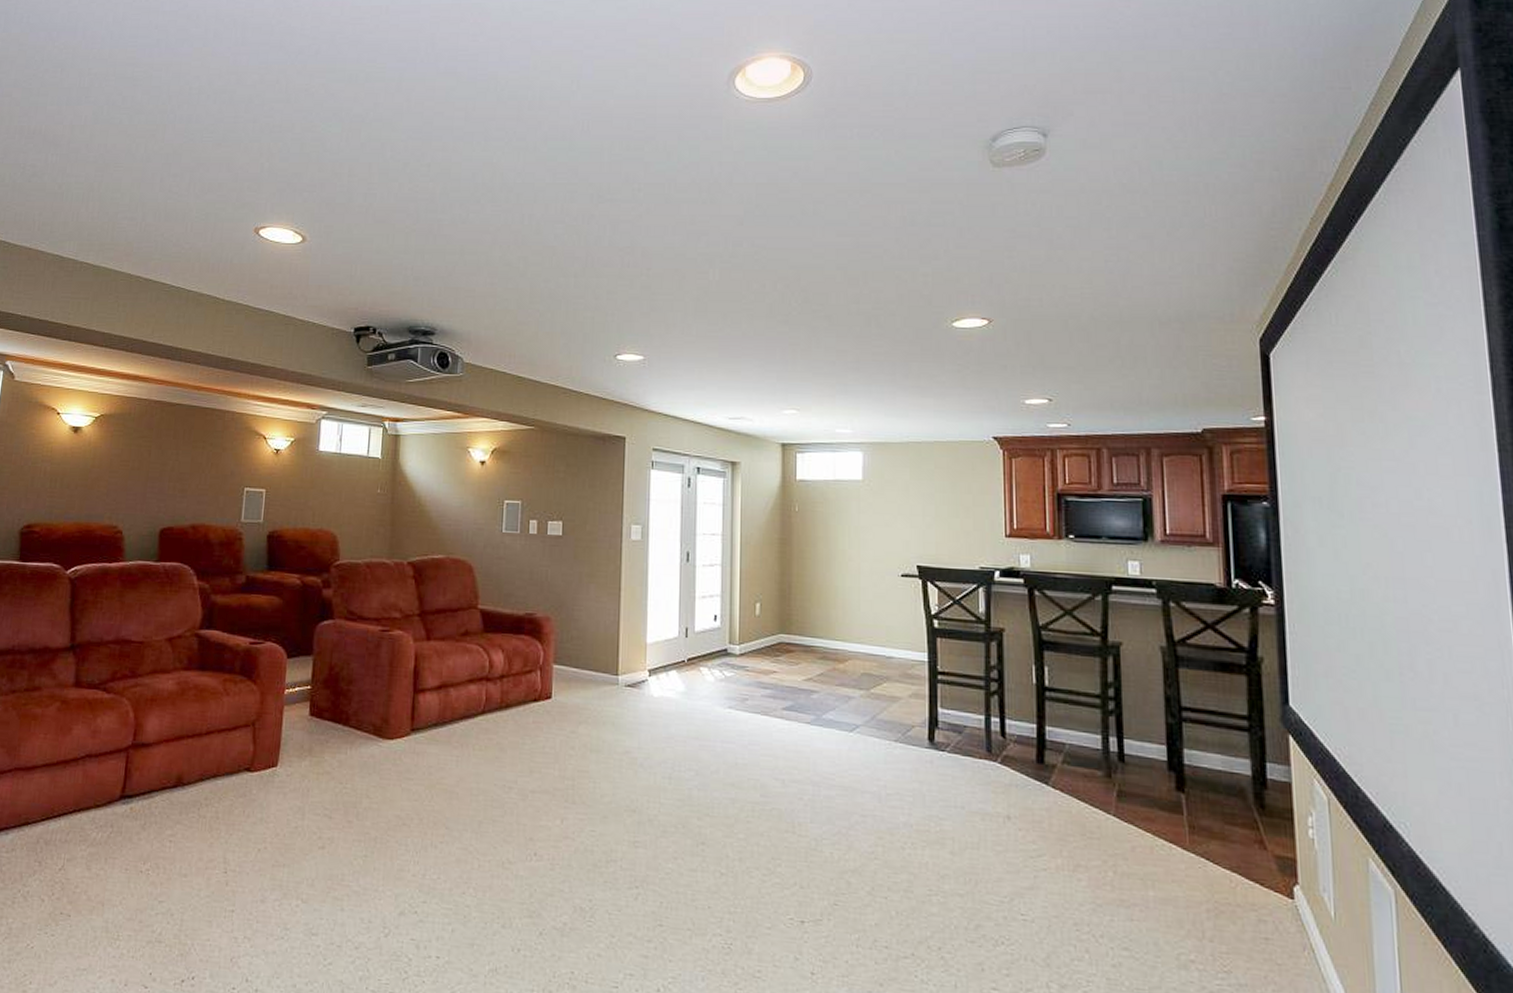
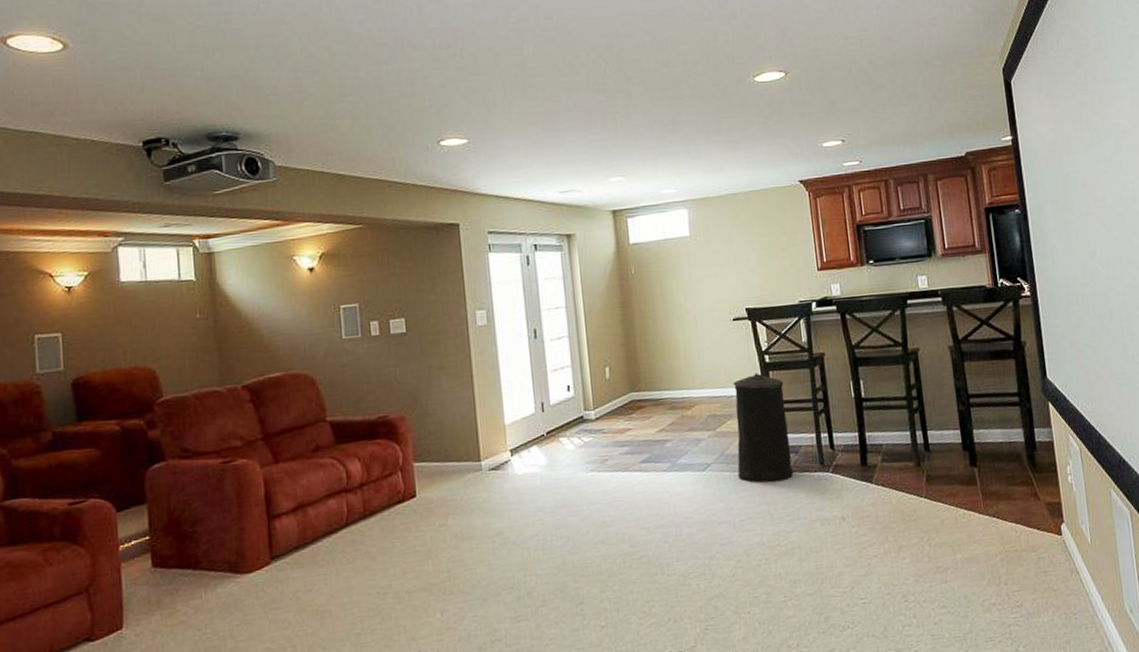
trash can: none [890,637,954,761] -> present [733,373,794,484]

